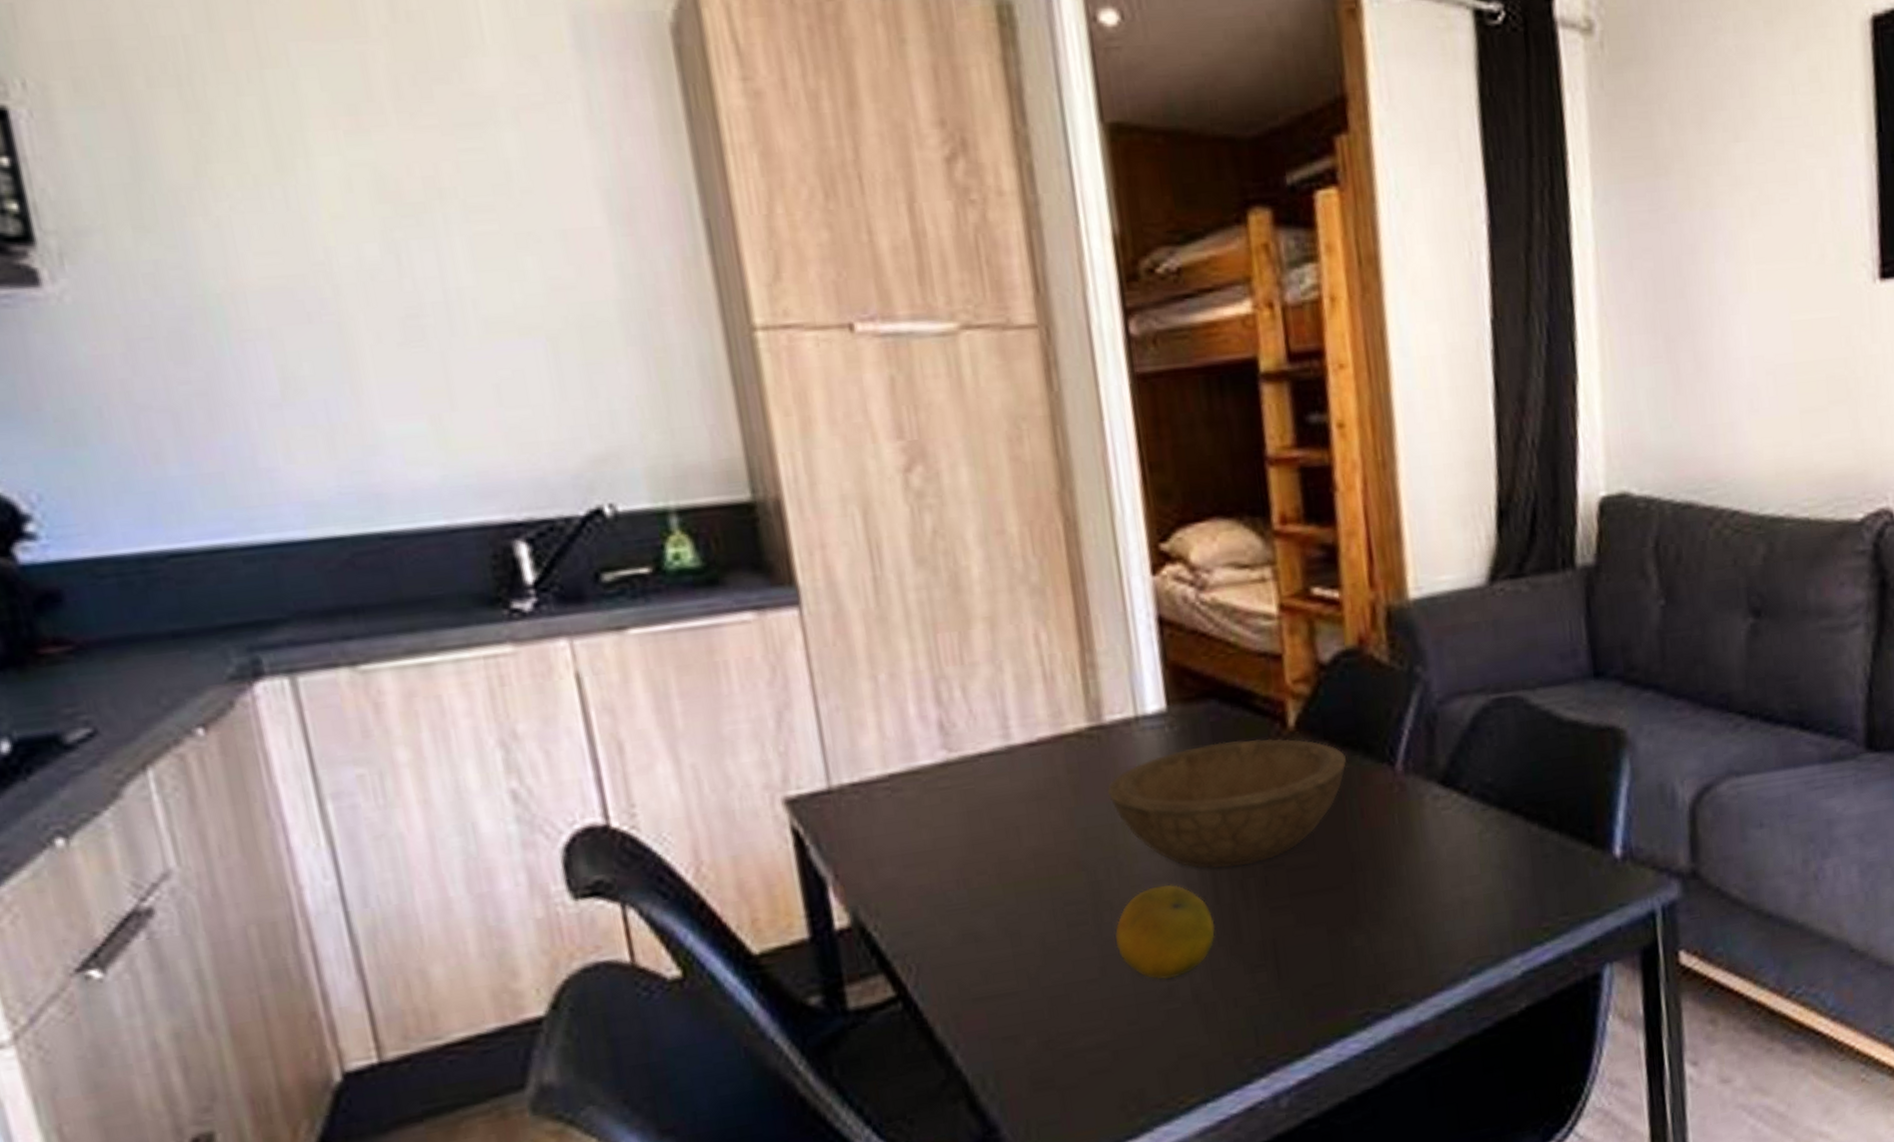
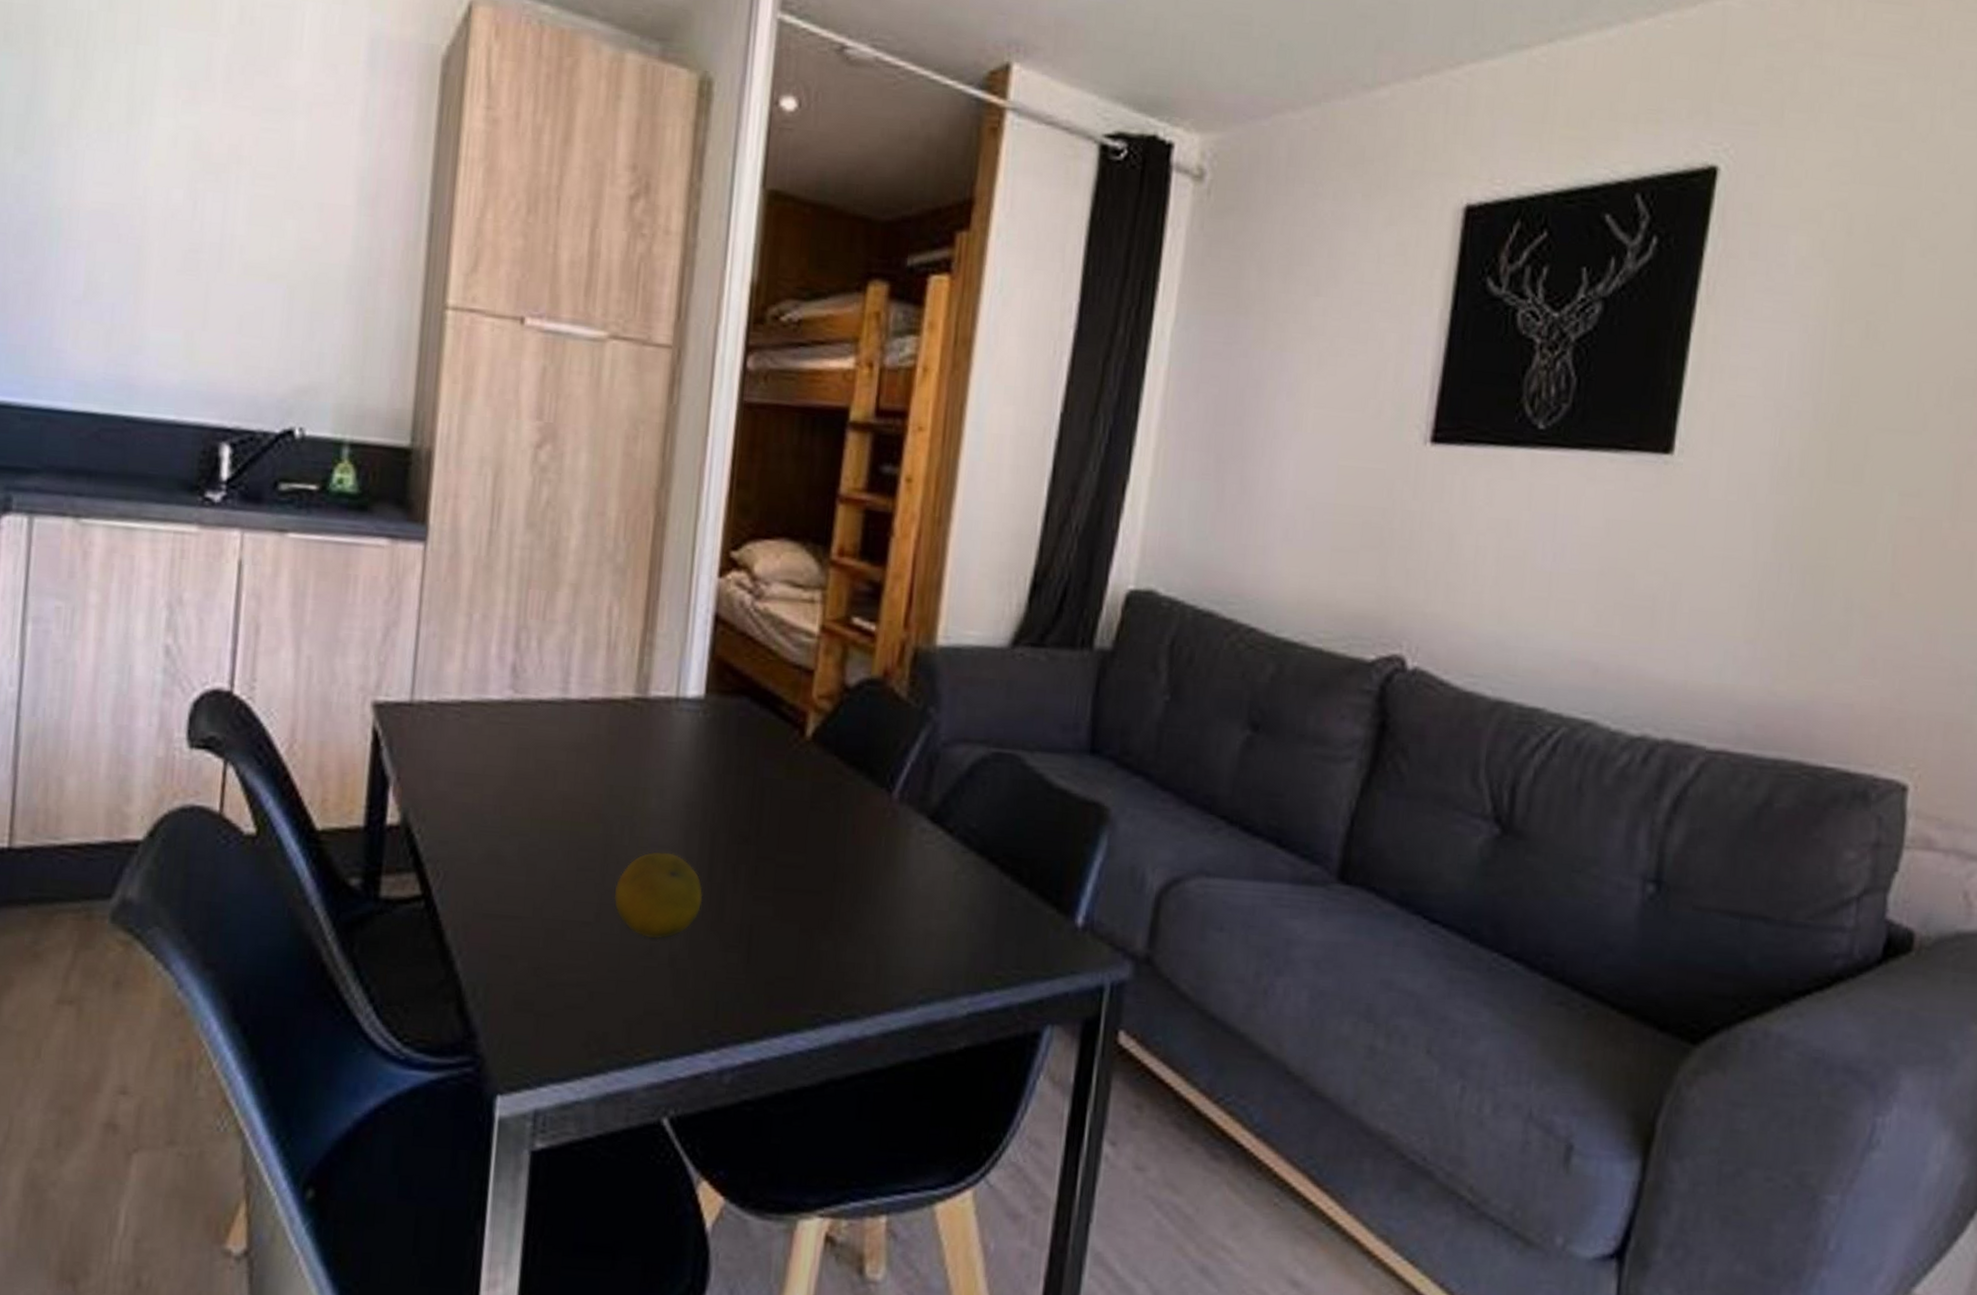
bowl: present [1107,738,1347,869] -> none [638,735,851,852]

